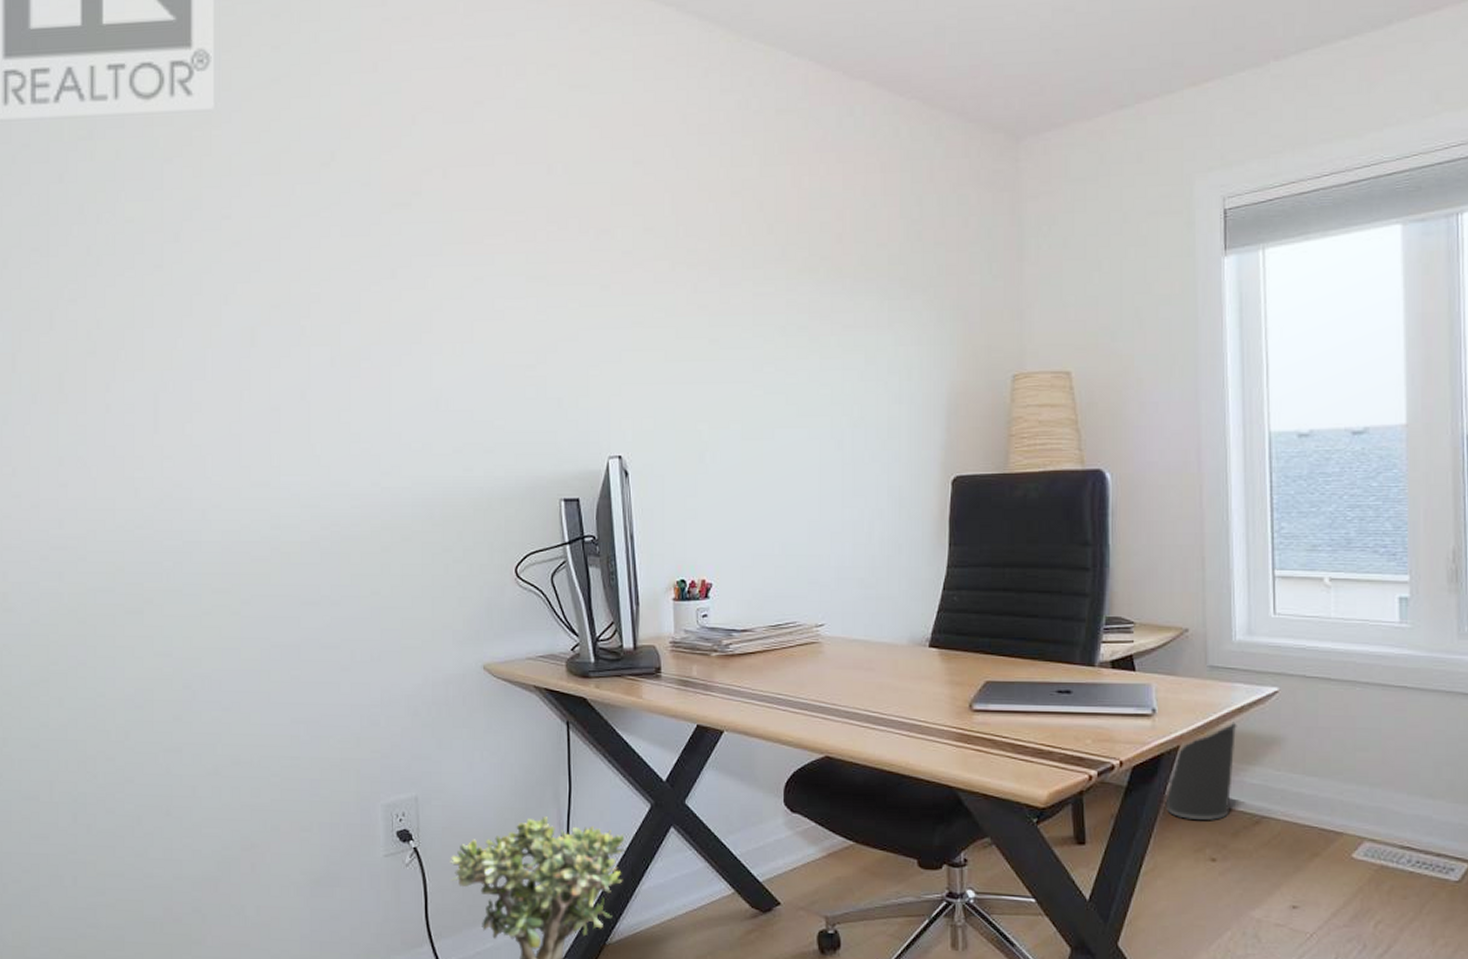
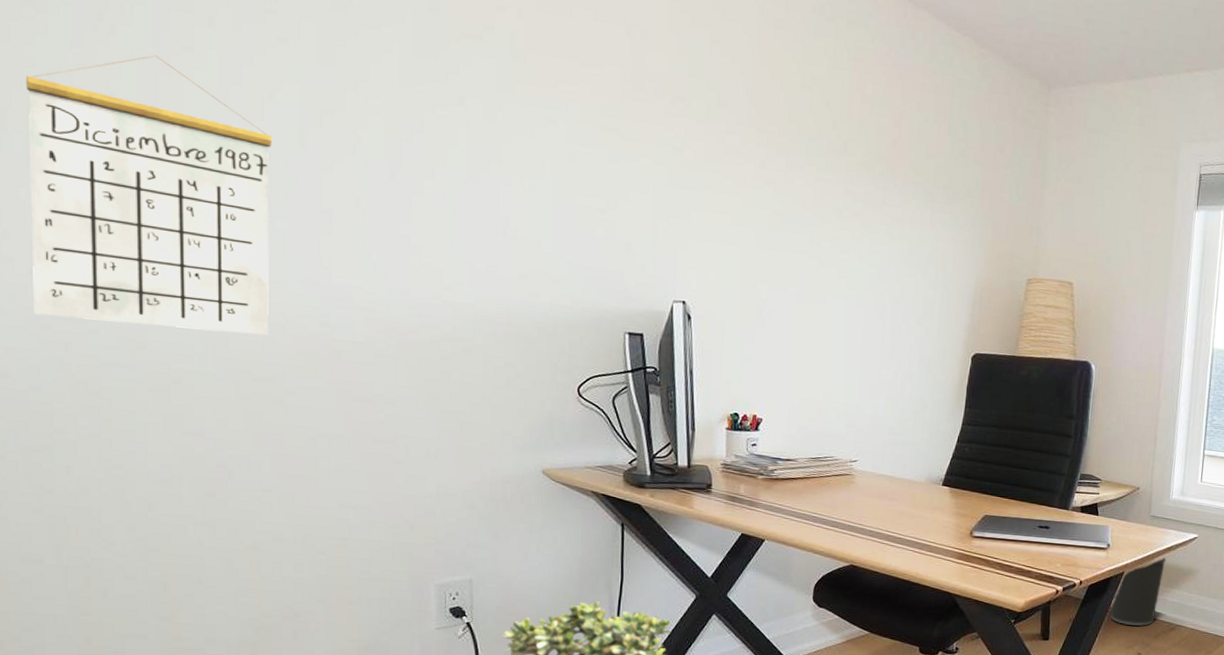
calendar: none [32,279,228,547] -> present [25,55,272,336]

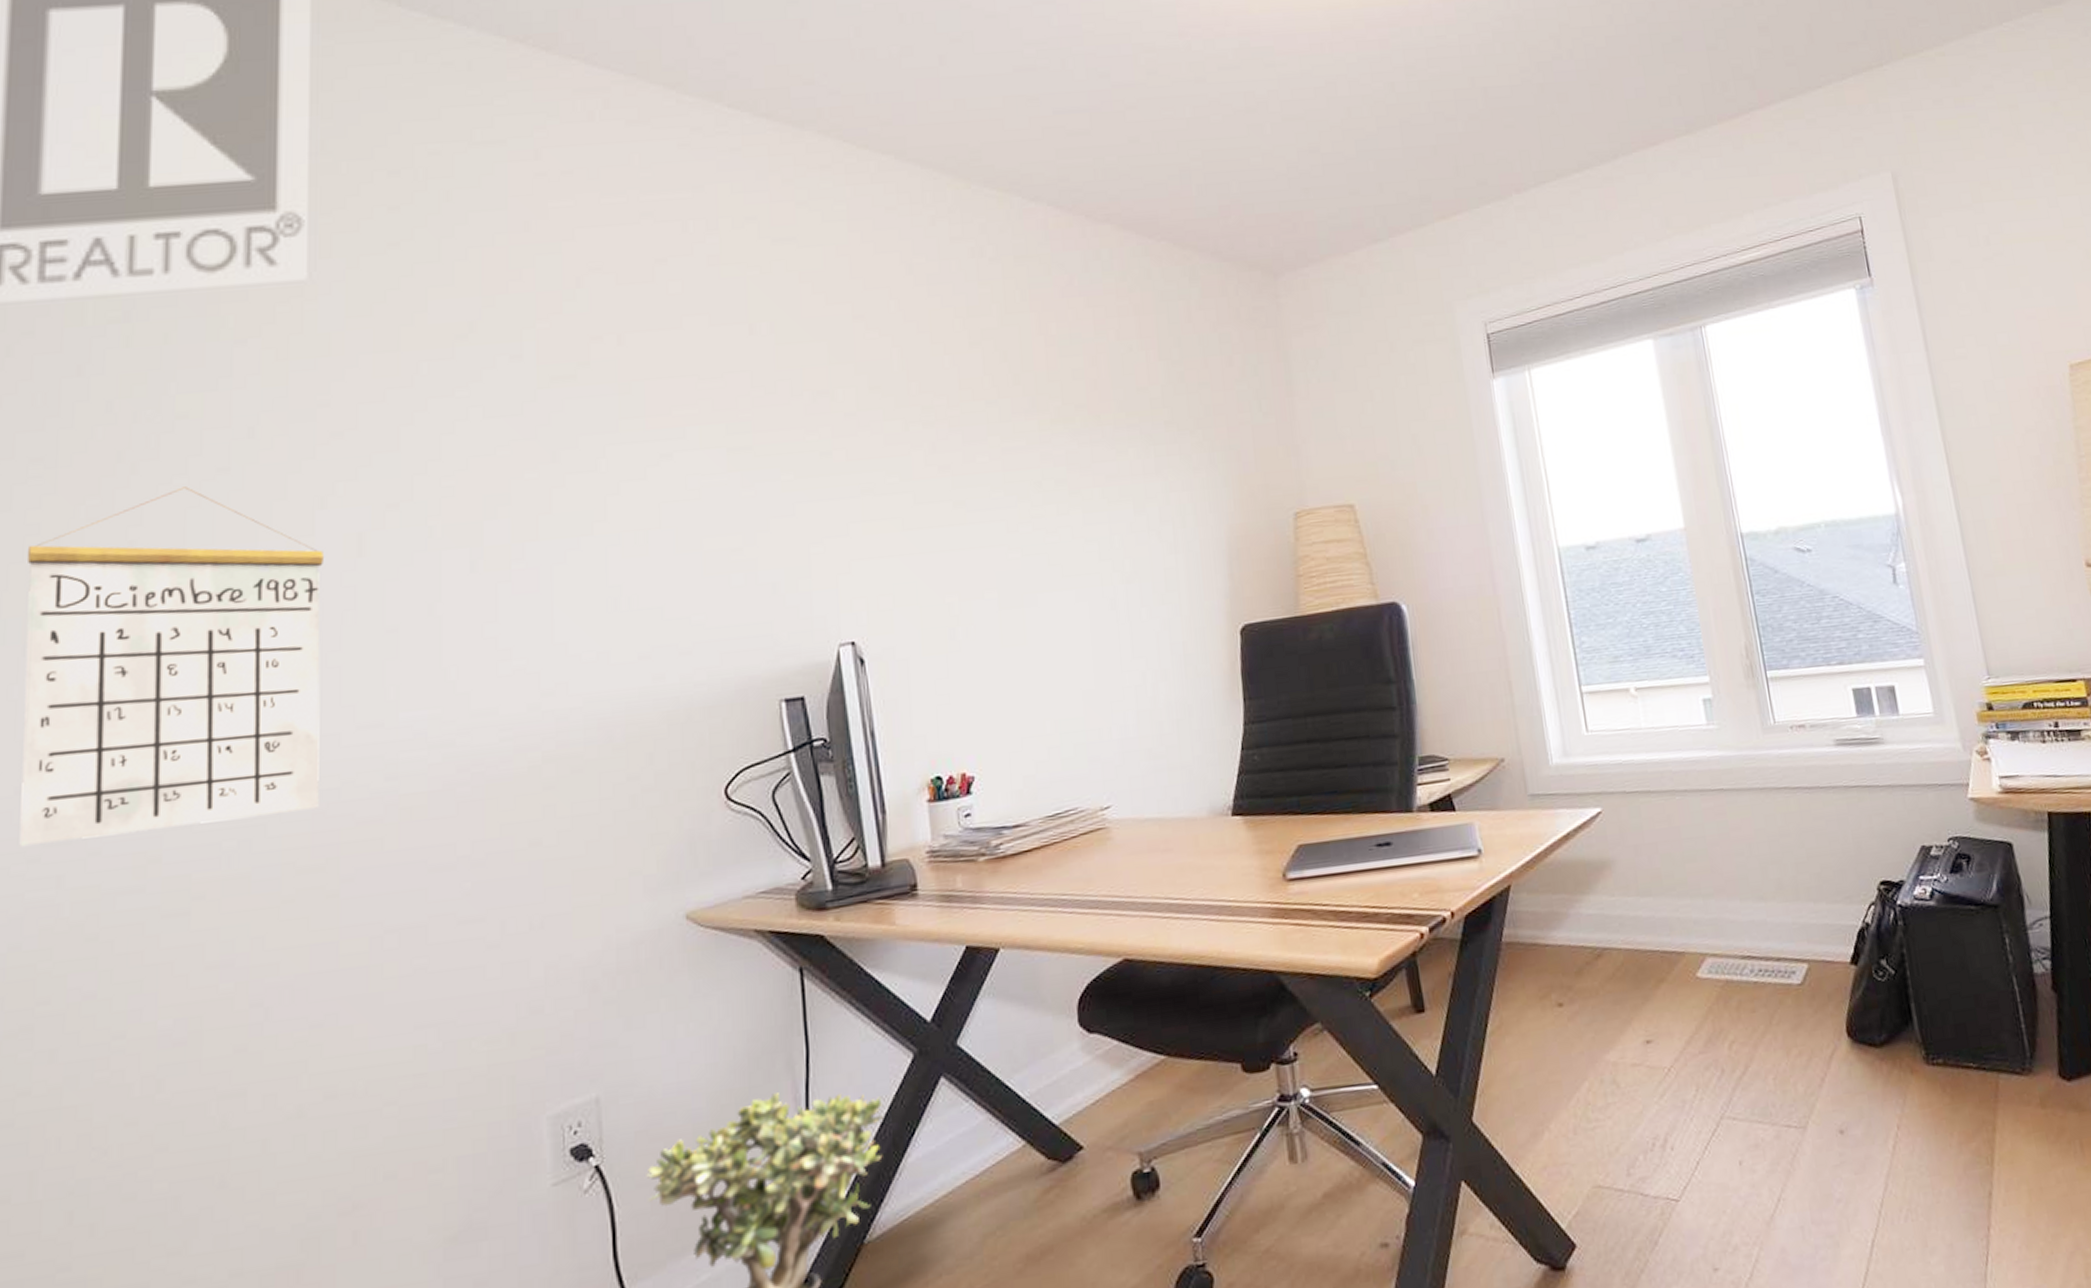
wastebasket: present [1110,556,1167,626] -> none [1501,849,1570,965]

